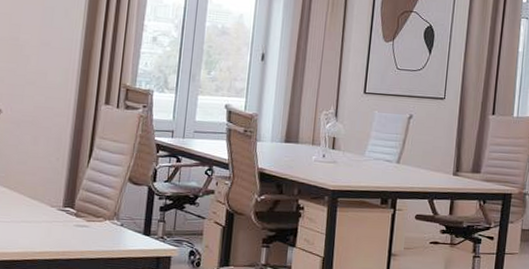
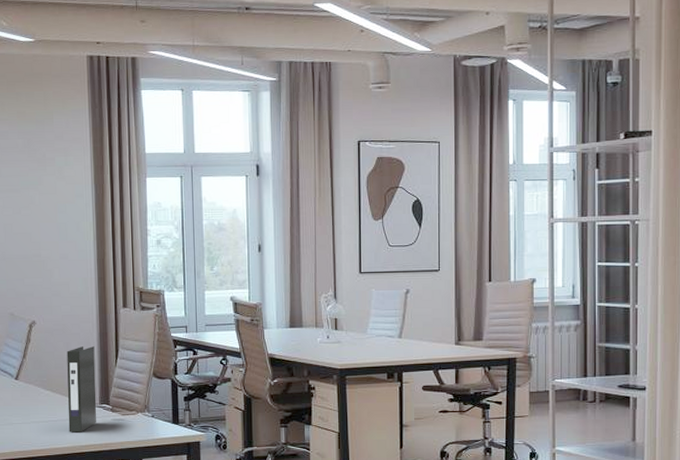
binder: none [22,142,66,237] -> present [66,346,97,433]

